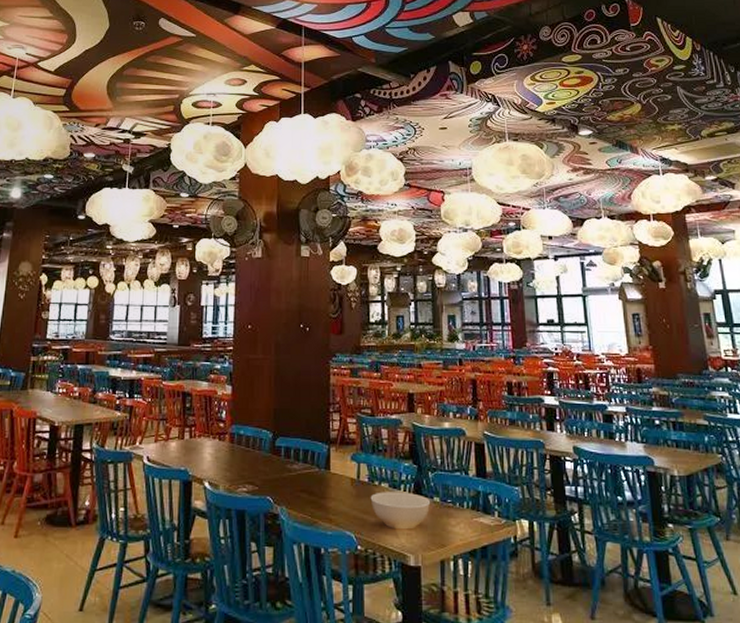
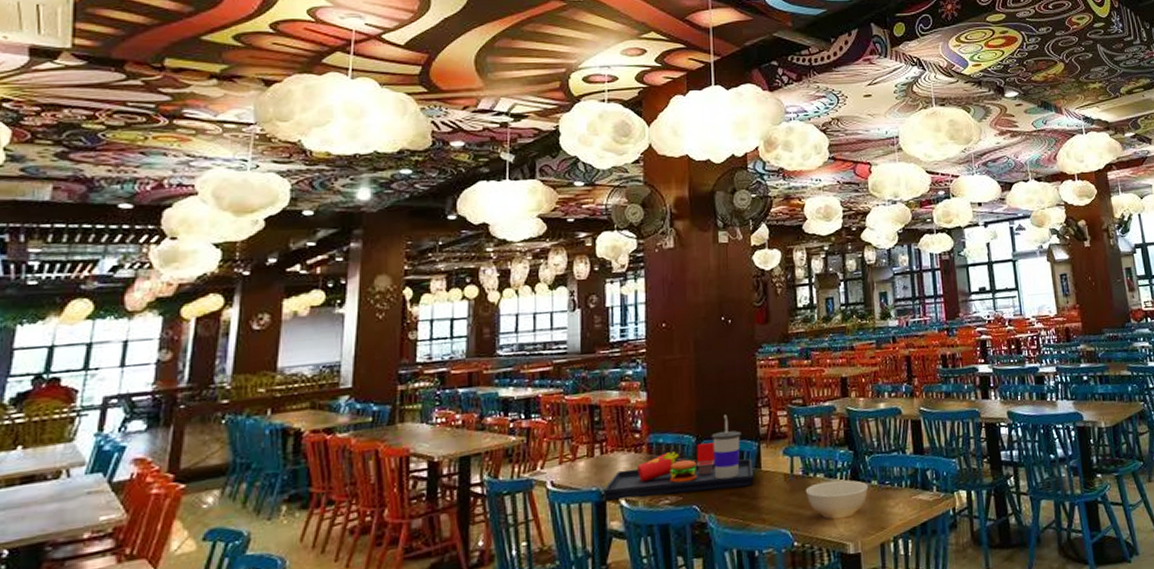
food tray: none [190,415,323,486] -> present [603,414,753,500]

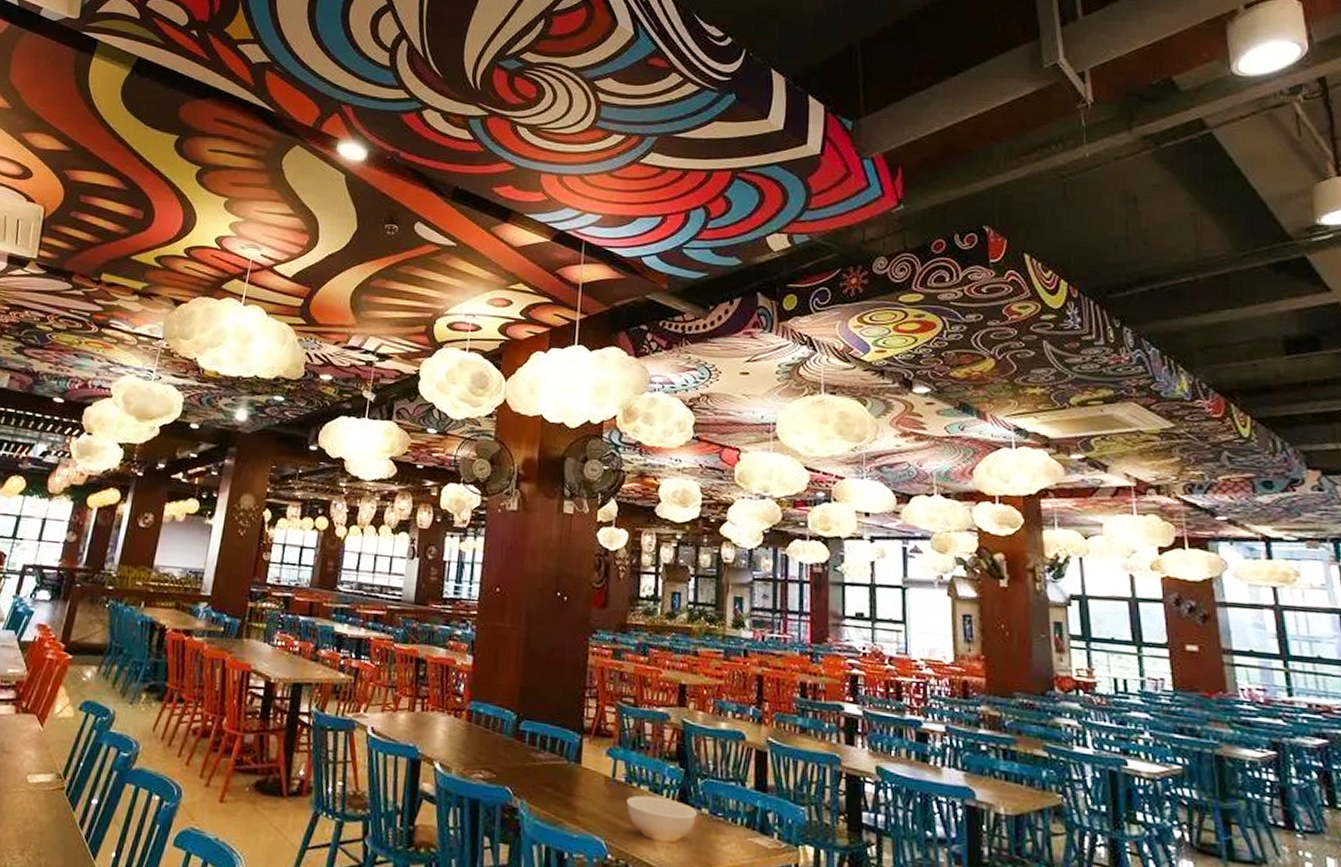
food tray: present [603,414,753,500] -> none [419,697,573,781]

